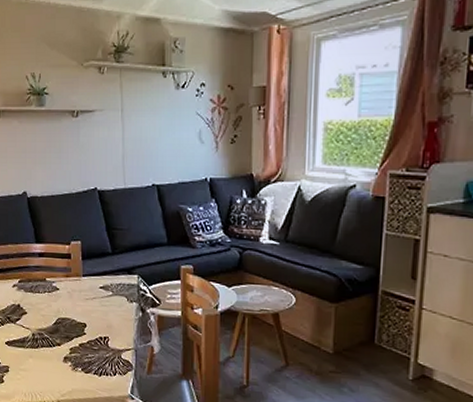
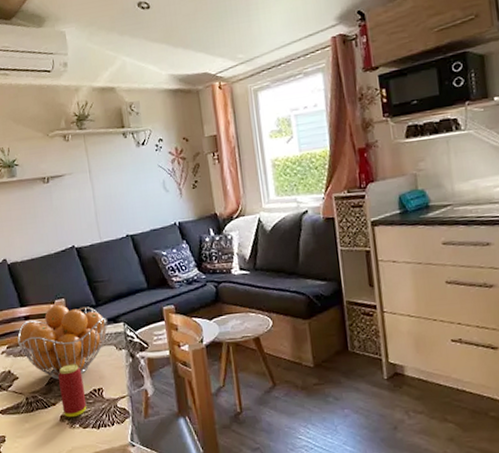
fruit basket: none [30,246,122,321] -> present [17,304,108,380]
beverage can: none [65,308,91,361] -> present [57,364,87,418]

